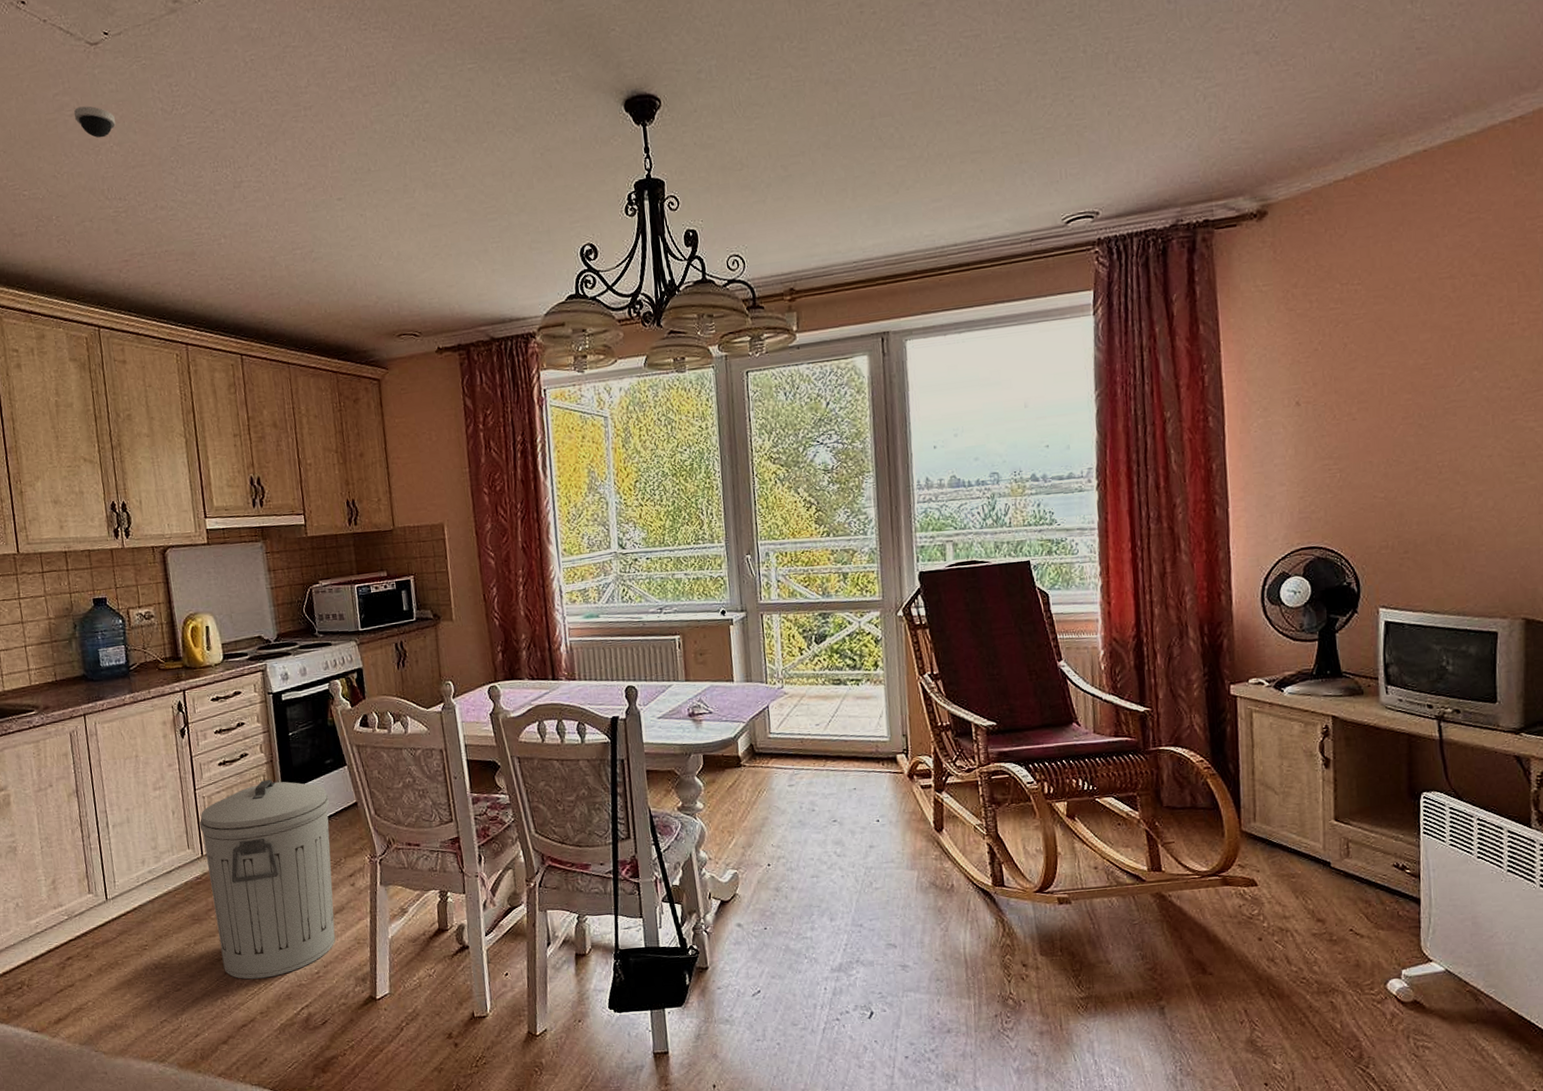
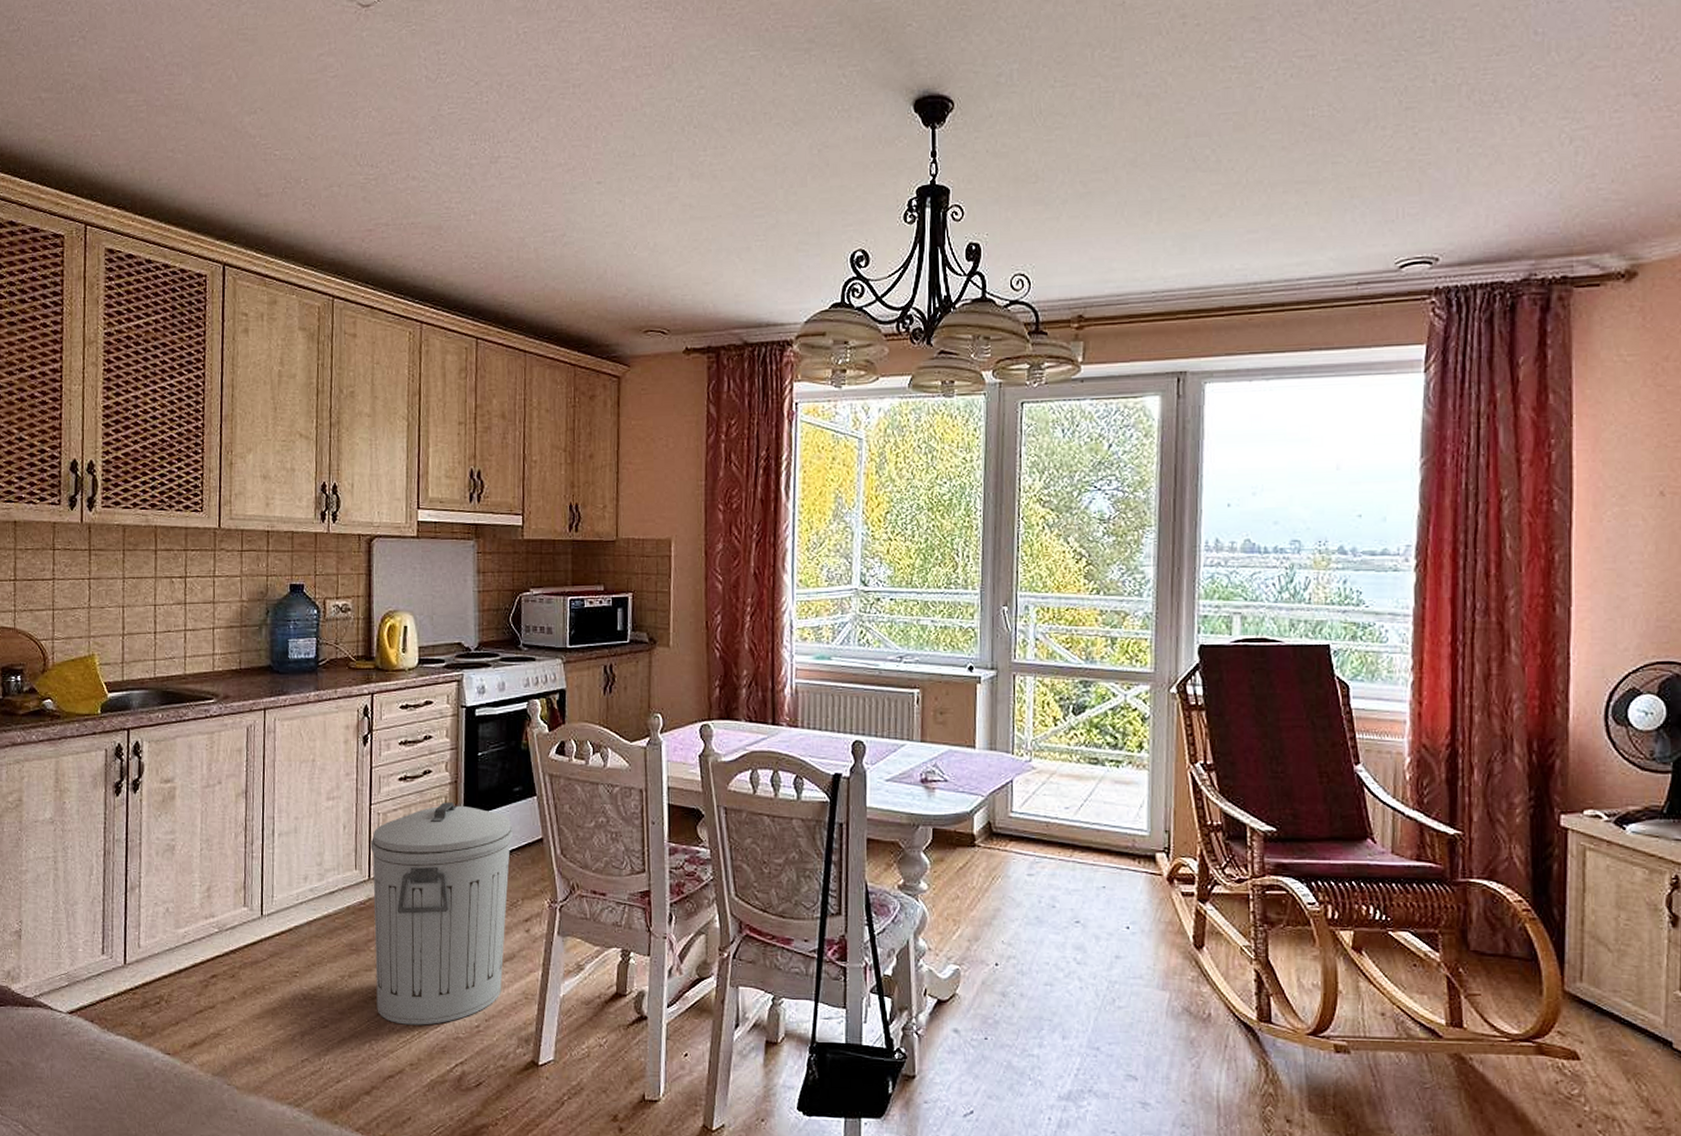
dome security camera: present [74,106,116,138] -> none [336,68,377,102]

